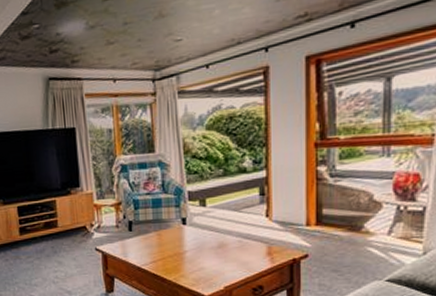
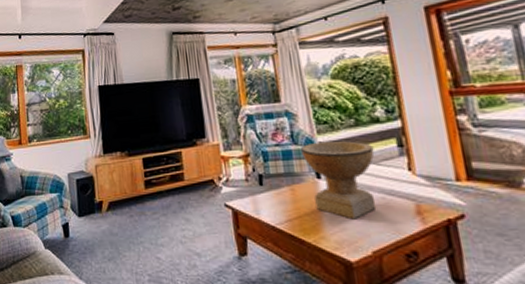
decorative bowl: none [171,189,238,260] -> present [301,140,377,220]

